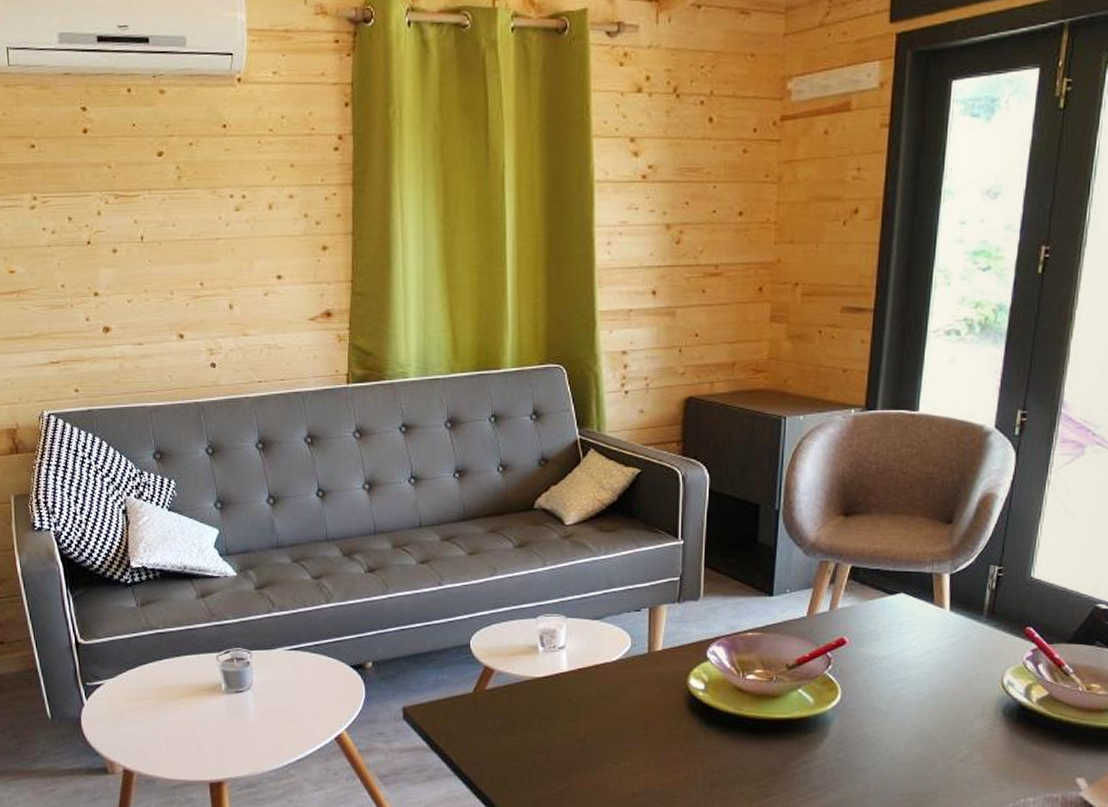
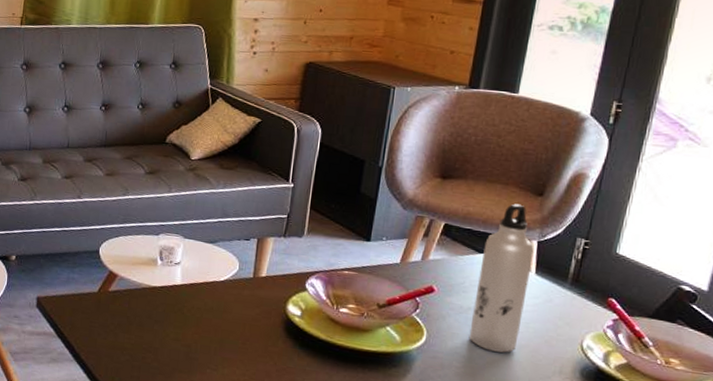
water bottle: none [886,535,947,701] -> present [469,203,534,353]

